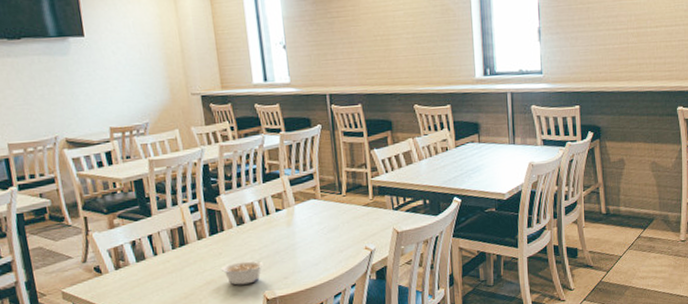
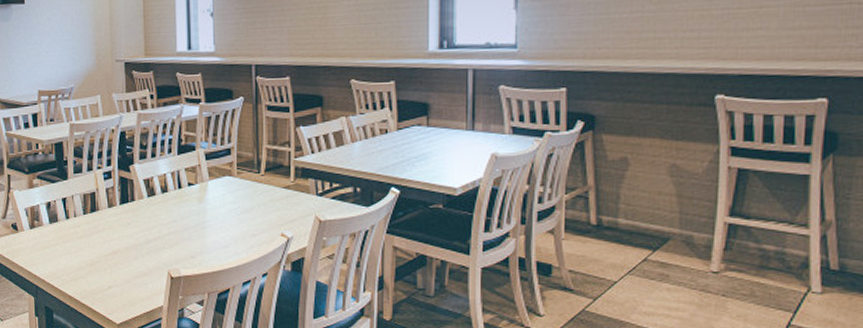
legume: present [220,260,263,285] -> none [127,235,171,259]

